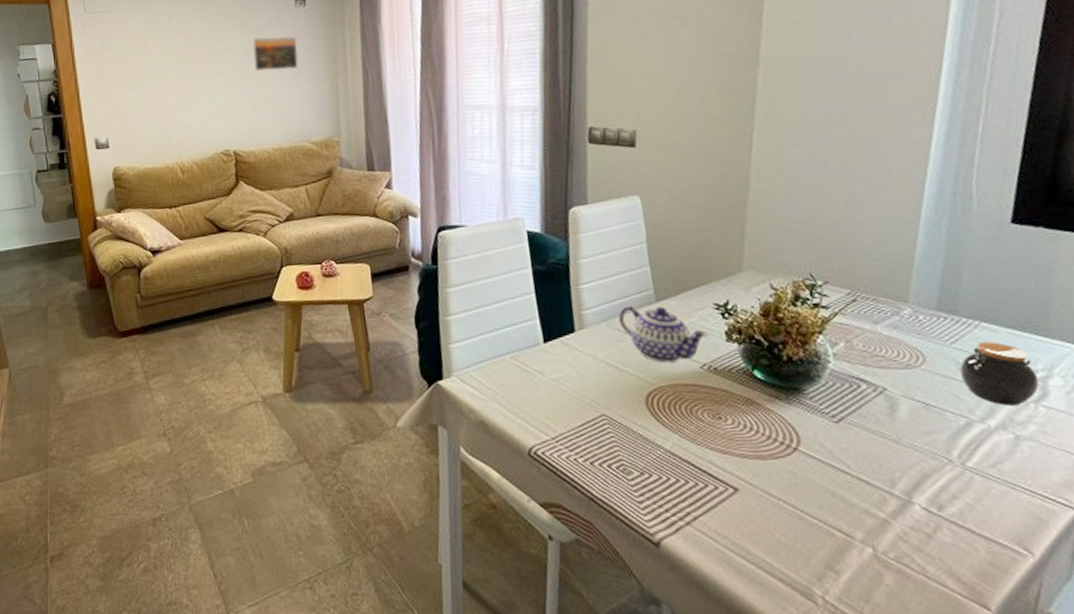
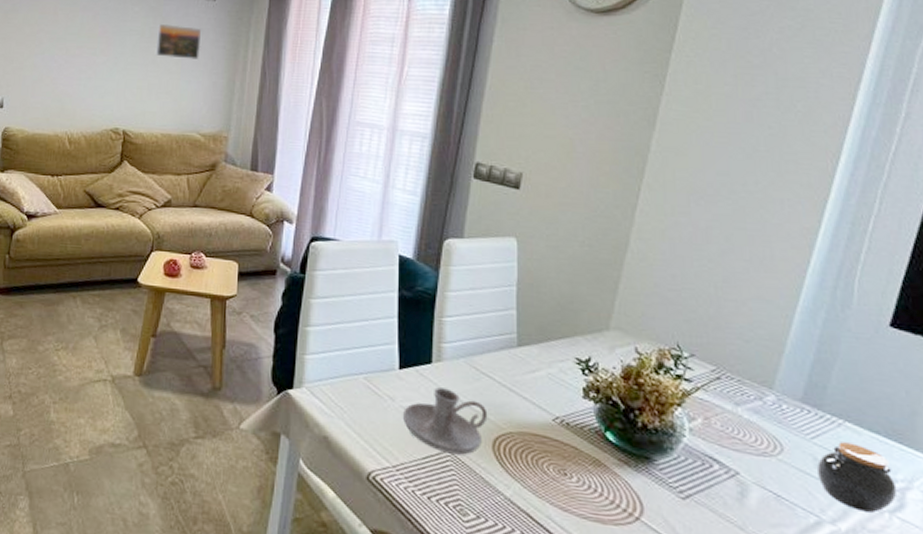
candle holder: none [554,354,637,417] -> present [403,387,488,455]
teapot: present [618,305,709,363] -> none [478,345,566,411]

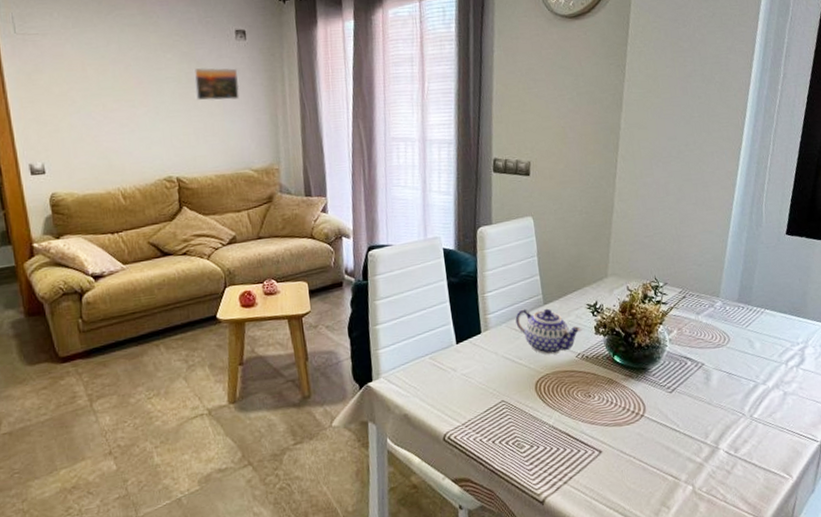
candle holder: present [403,387,488,455] -> none [464,351,529,403]
teapot: none [478,345,566,411] -> present [515,308,582,355]
jar: present [816,442,898,513] -> none [751,323,800,371]

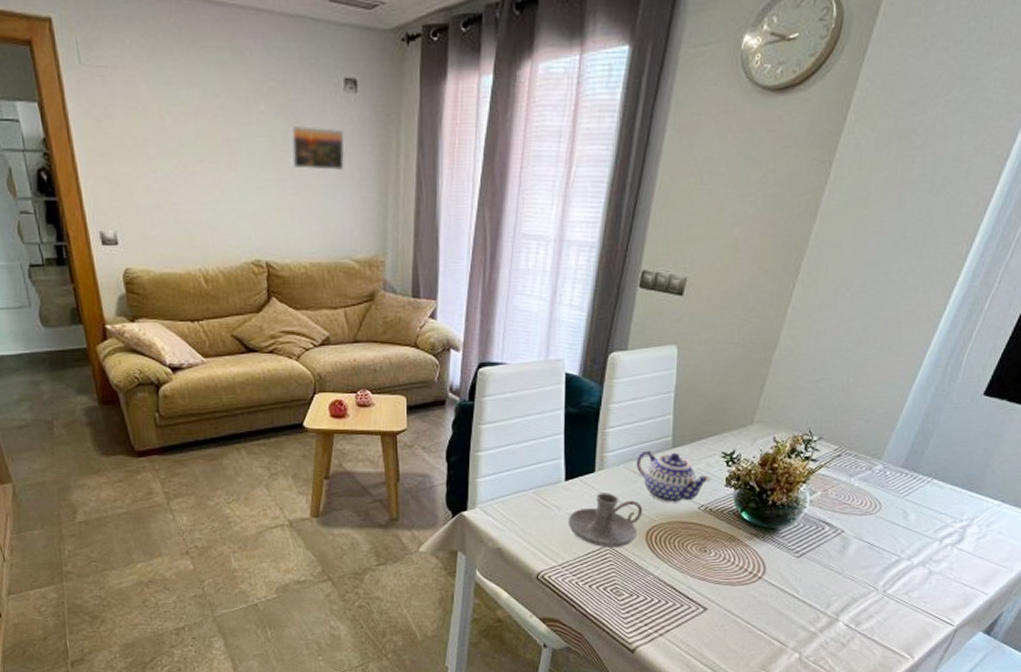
candle holder: none [464,351,529,403] -> present [569,493,643,548]

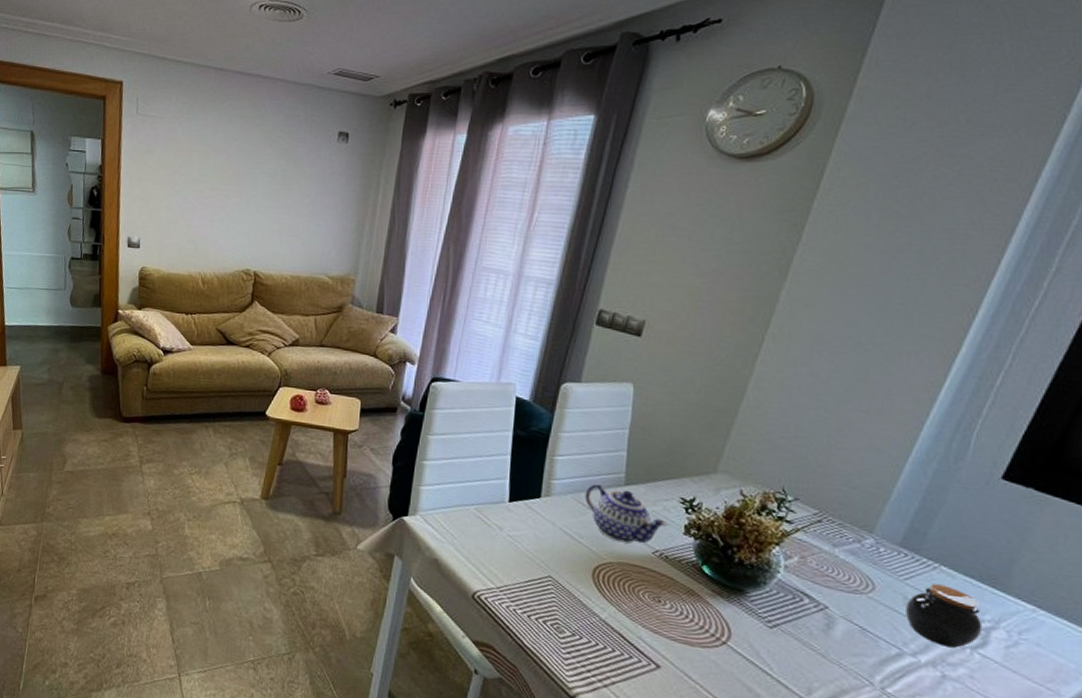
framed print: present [291,126,345,170] -> none [286,167,333,203]
candle holder: present [569,493,643,548] -> none [510,519,591,581]
jar: none [904,495,961,547] -> present [905,584,983,648]

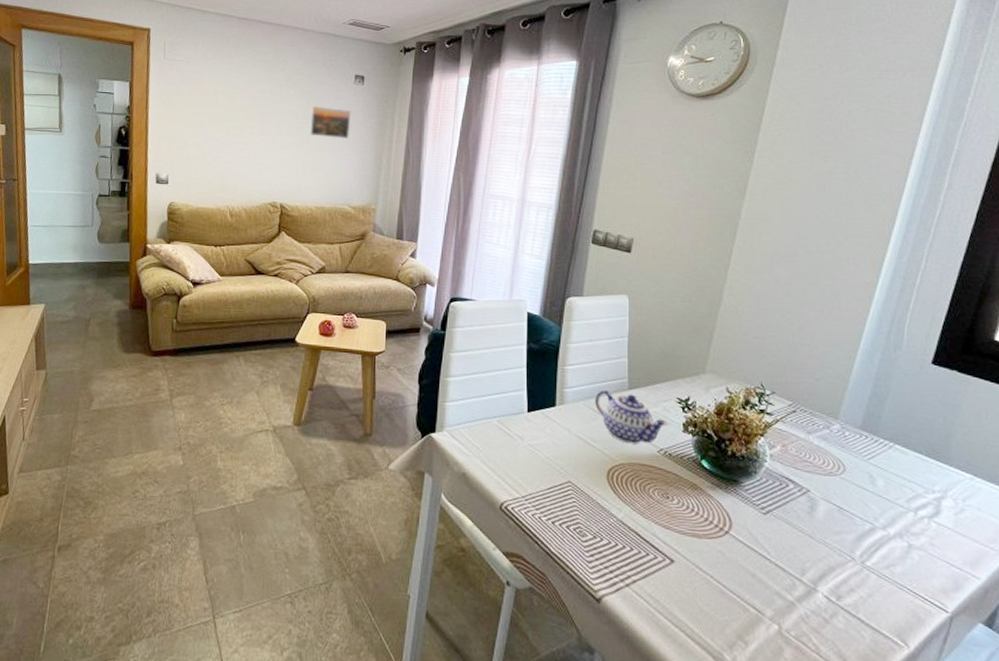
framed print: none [286,167,333,203] -> present [309,106,352,139]
jar: present [905,584,983,648] -> none [871,461,935,519]

